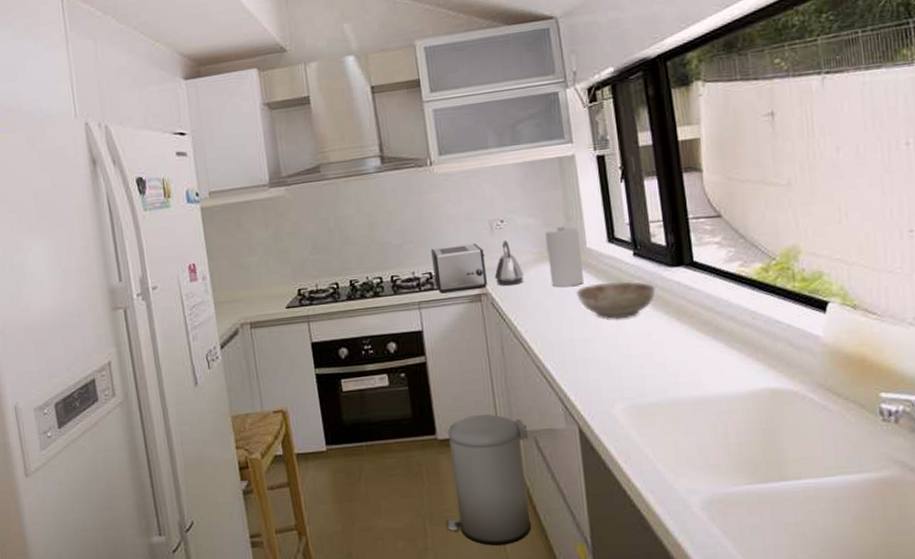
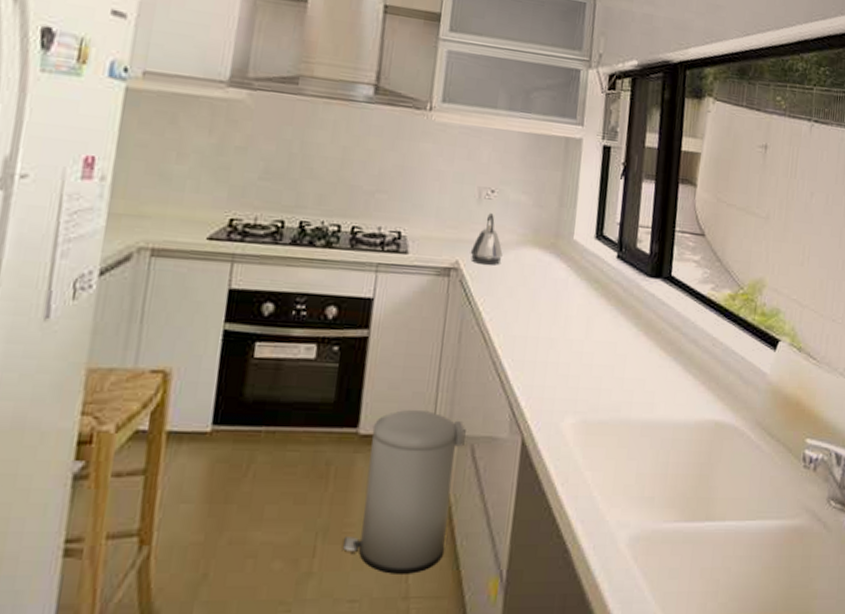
toaster: present [431,243,487,294] -> none [401,204,466,262]
paper towel holder: present [545,226,585,288] -> none [529,210,569,280]
bowl: present [575,281,656,319] -> none [551,280,631,323]

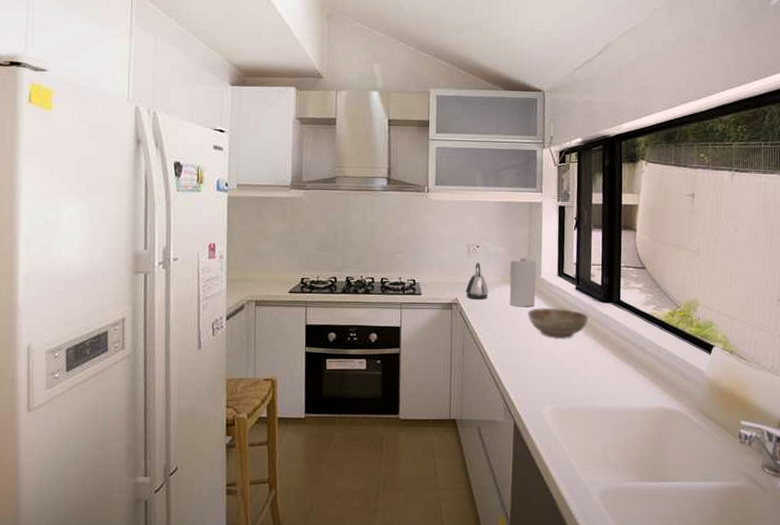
pedal bin: present [342,410,465,574] -> none [396,402,472,512]
paper towel holder: none [529,210,569,280] -> present [509,258,536,308]
bowl: none [551,280,631,323] -> present [527,307,589,338]

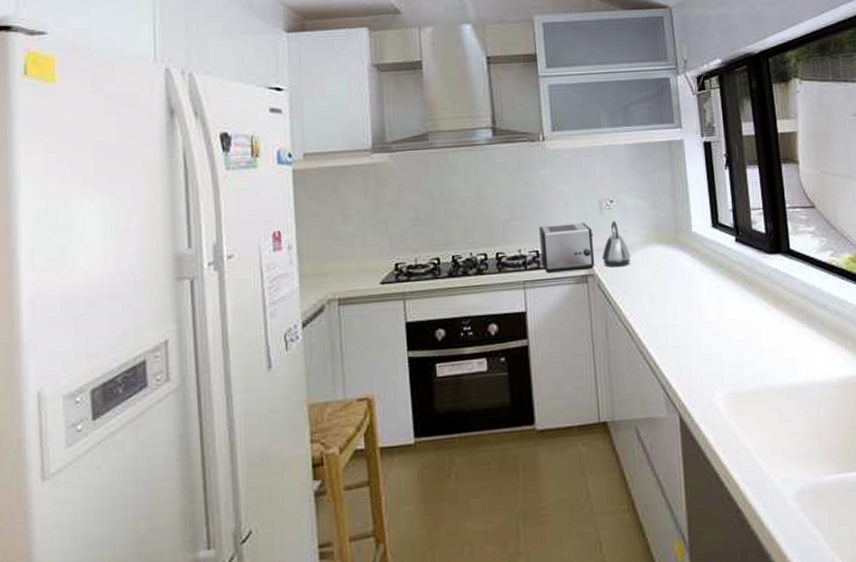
toaster: none [416,260,461,299] -> present [539,222,594,273]
paper towel holder: present [509,258,536,308] -> none [653,209,689,271]
bowl: present [527,307,589,338] -> none [680,266,755,304]

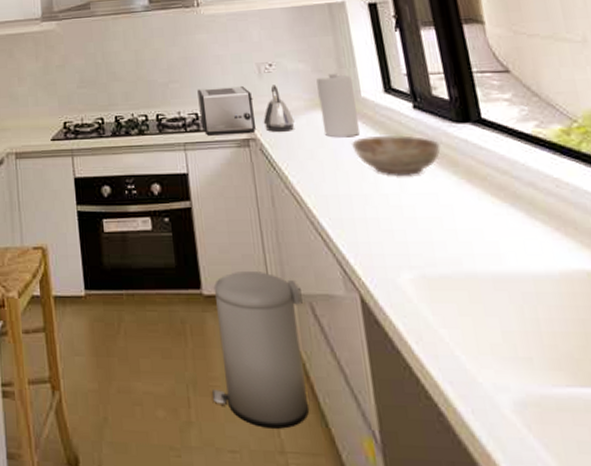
pedal bin: none [540,402,630,547] -> present [211,272,310,429]
paper towel holder: none [653,209,689,271] -> present [316,73,361,138]
bowl: none [680,266,755,304] -> present [350,134,441,175]

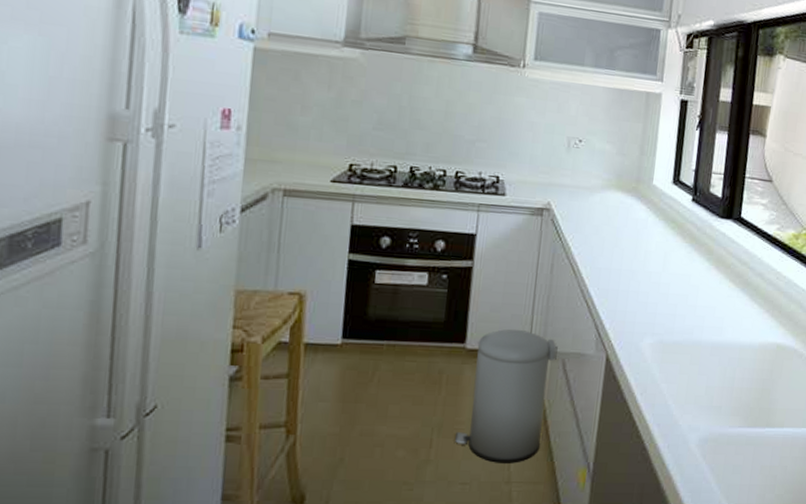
toaster: present [197,85,255,136] -> none [500,152,557,203]
kettle: present [263,85,295,133] -> none [560,160,590,207]
paper towel holder: present [316,73,361,138] -> none [613,158,649,219]
bowl: present [350,134,441,175] -> none [632,220,704,258]

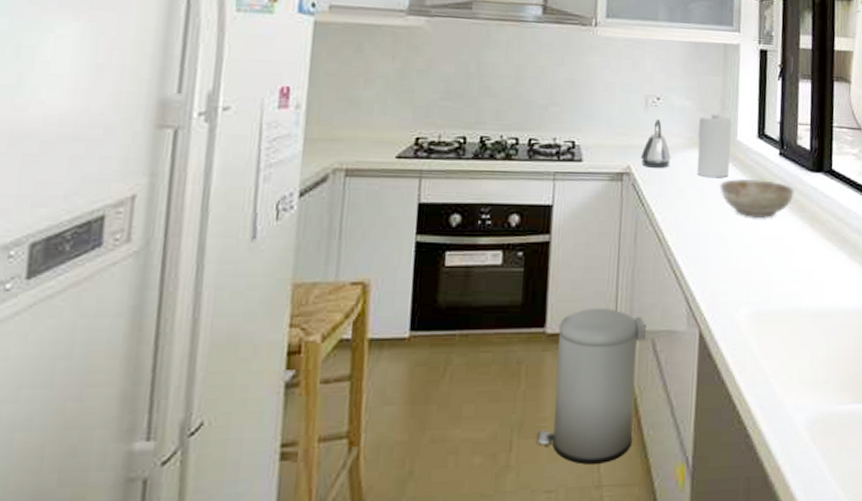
kettle: none [560,160,590,207] -> present [640,119,671,169]
paper towel holder: none [613,158,649,219] -> present [696,114,732,179]
bowl: none [632,220,704,258] -> present [718,178,794,218]

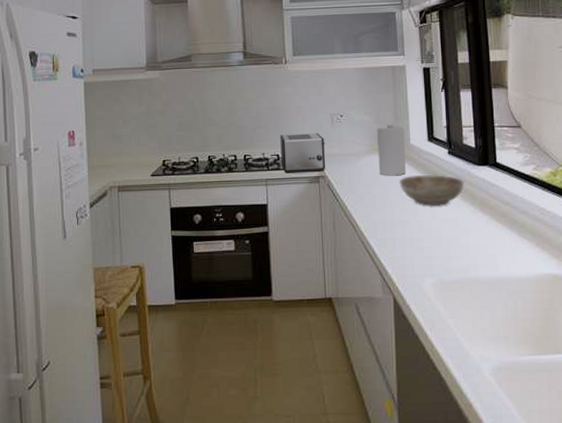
pedal bin: present [536,309,645,465] -> none [274,281,349,397]
toaster: none [576,115,635,167] -> present [280,132,325,174]
kettle: present [640,119,671,169] -> none [332,132,357,172]

